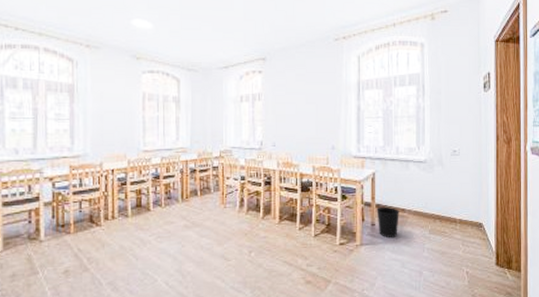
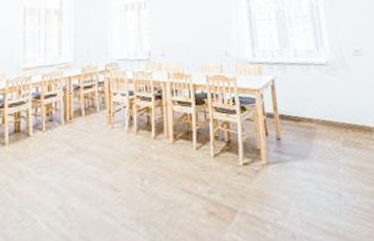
wastebasket: present [376,206,399,238] -> none [280,117,308,154]

